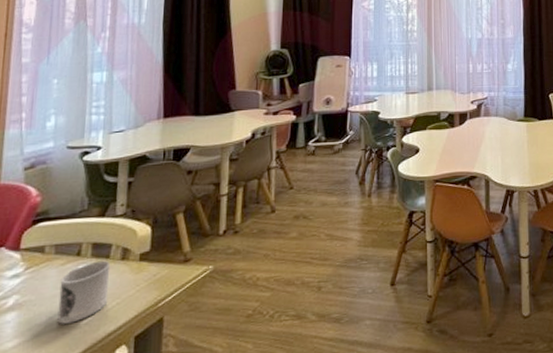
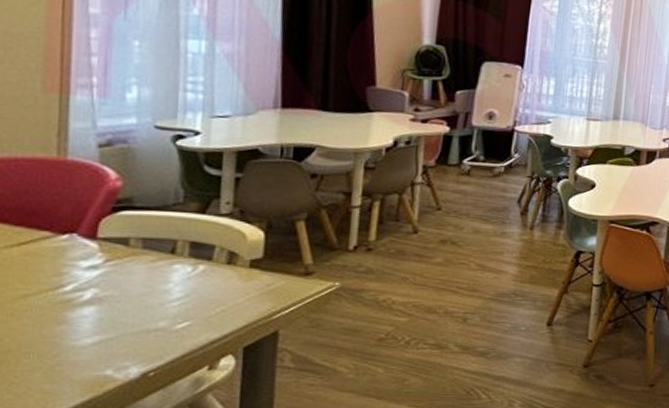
cup: present [57,260,109,324] -> none [148,262,212,326]

